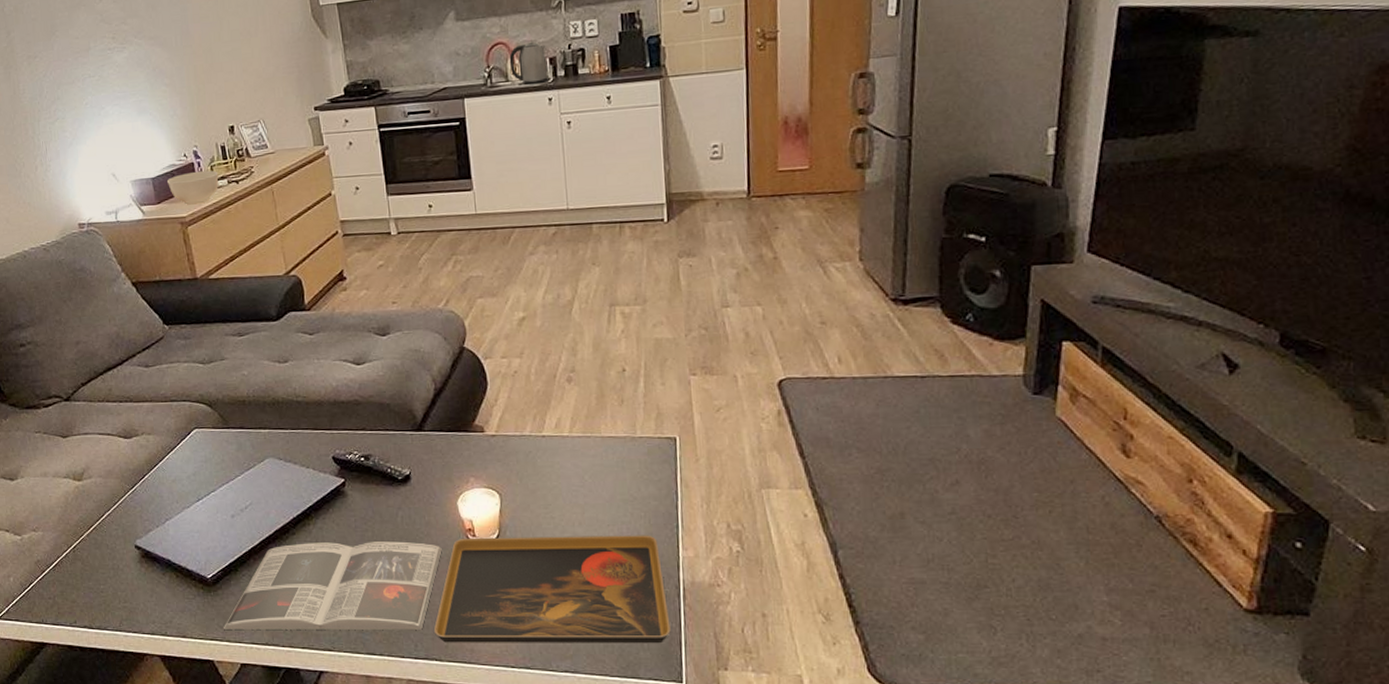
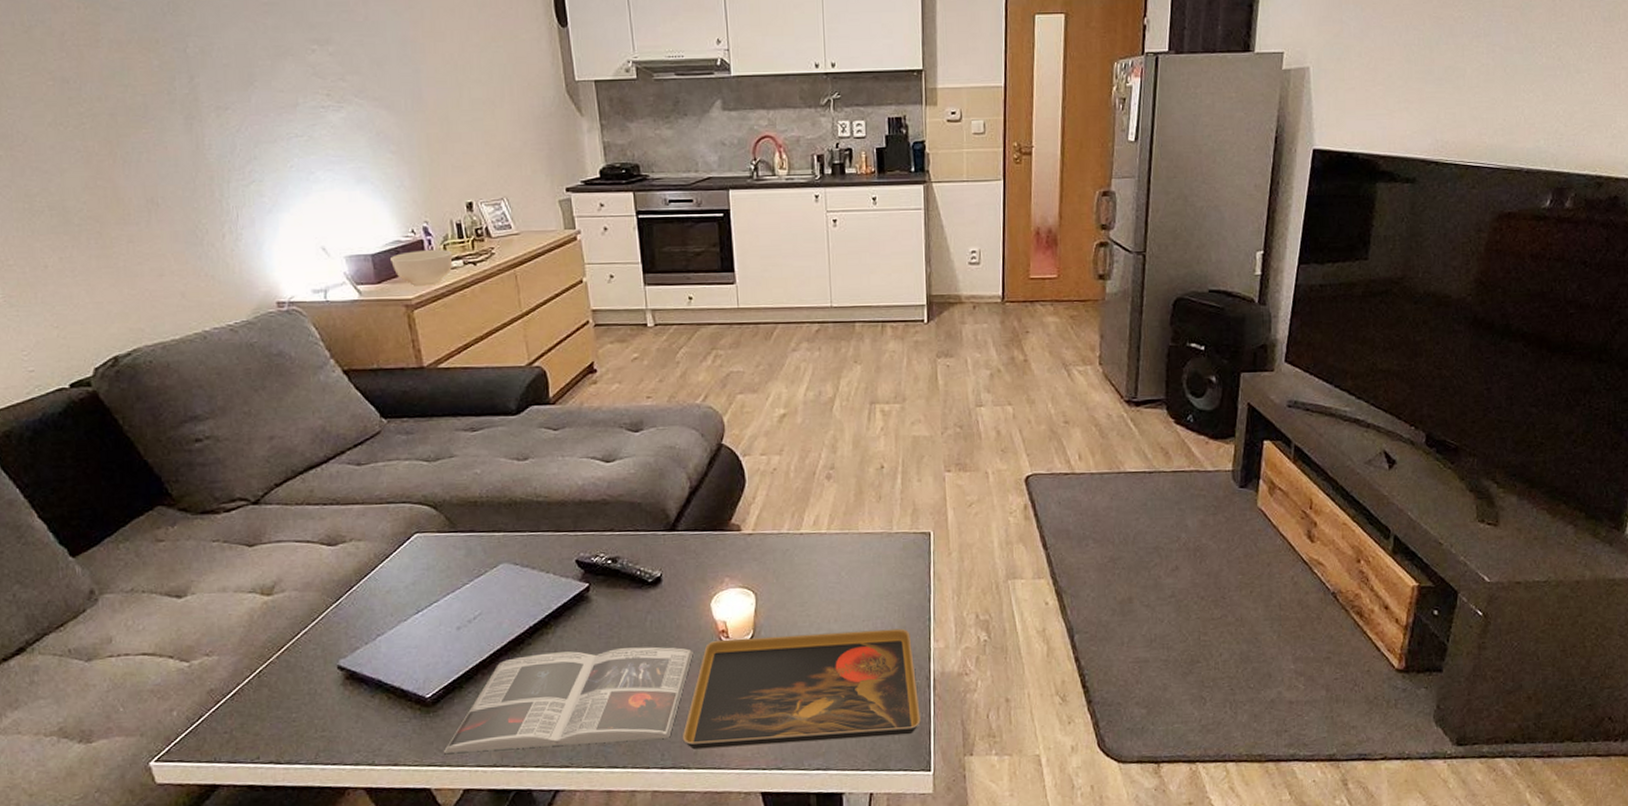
kettle: present [509,41,549,86] -> none [776,137,816,181]

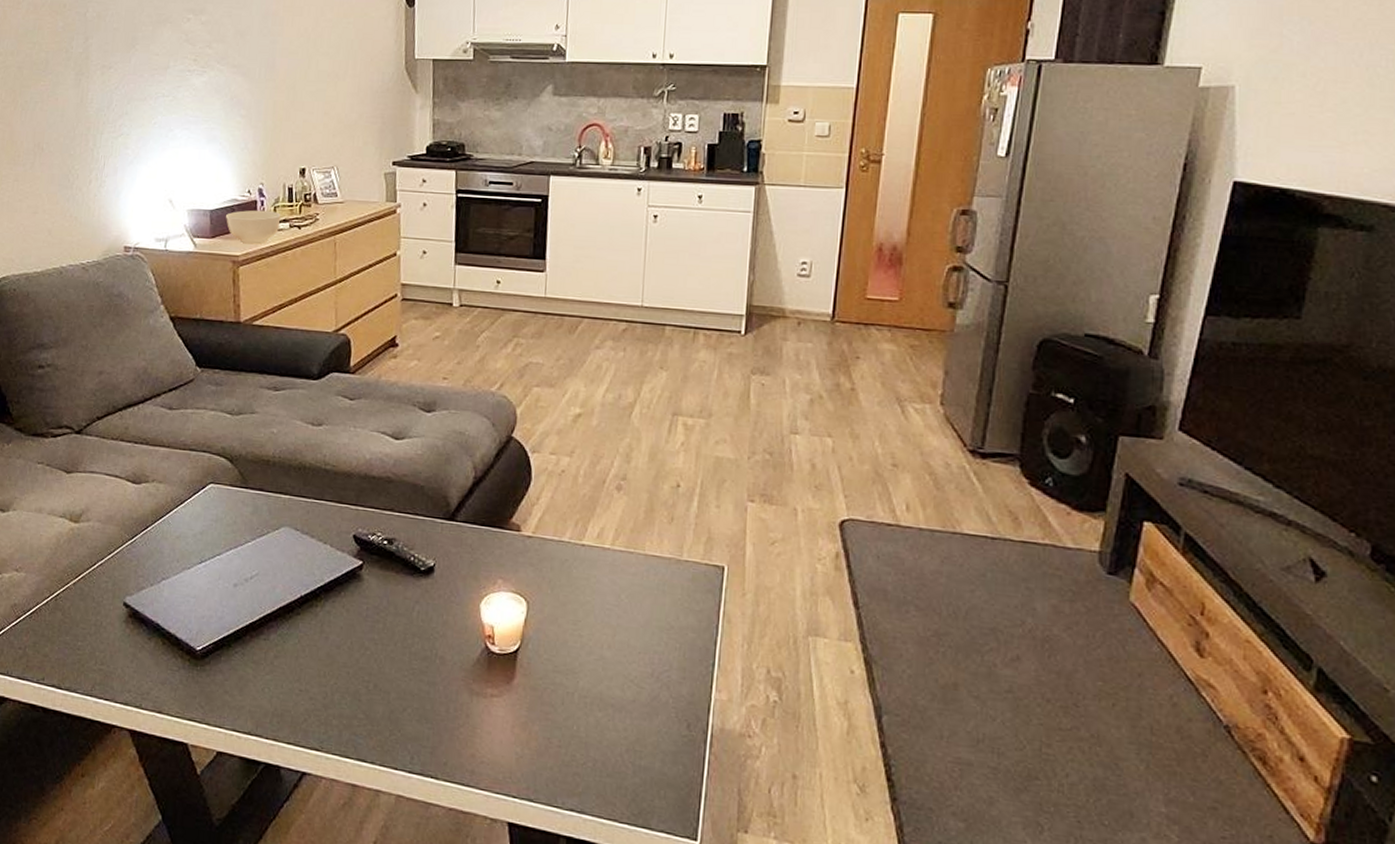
magazine: present [443,646,693,753] -> none [203,625,456,741]
decorative tray: present [682,628,921,750] -> none [433,644,692,793]

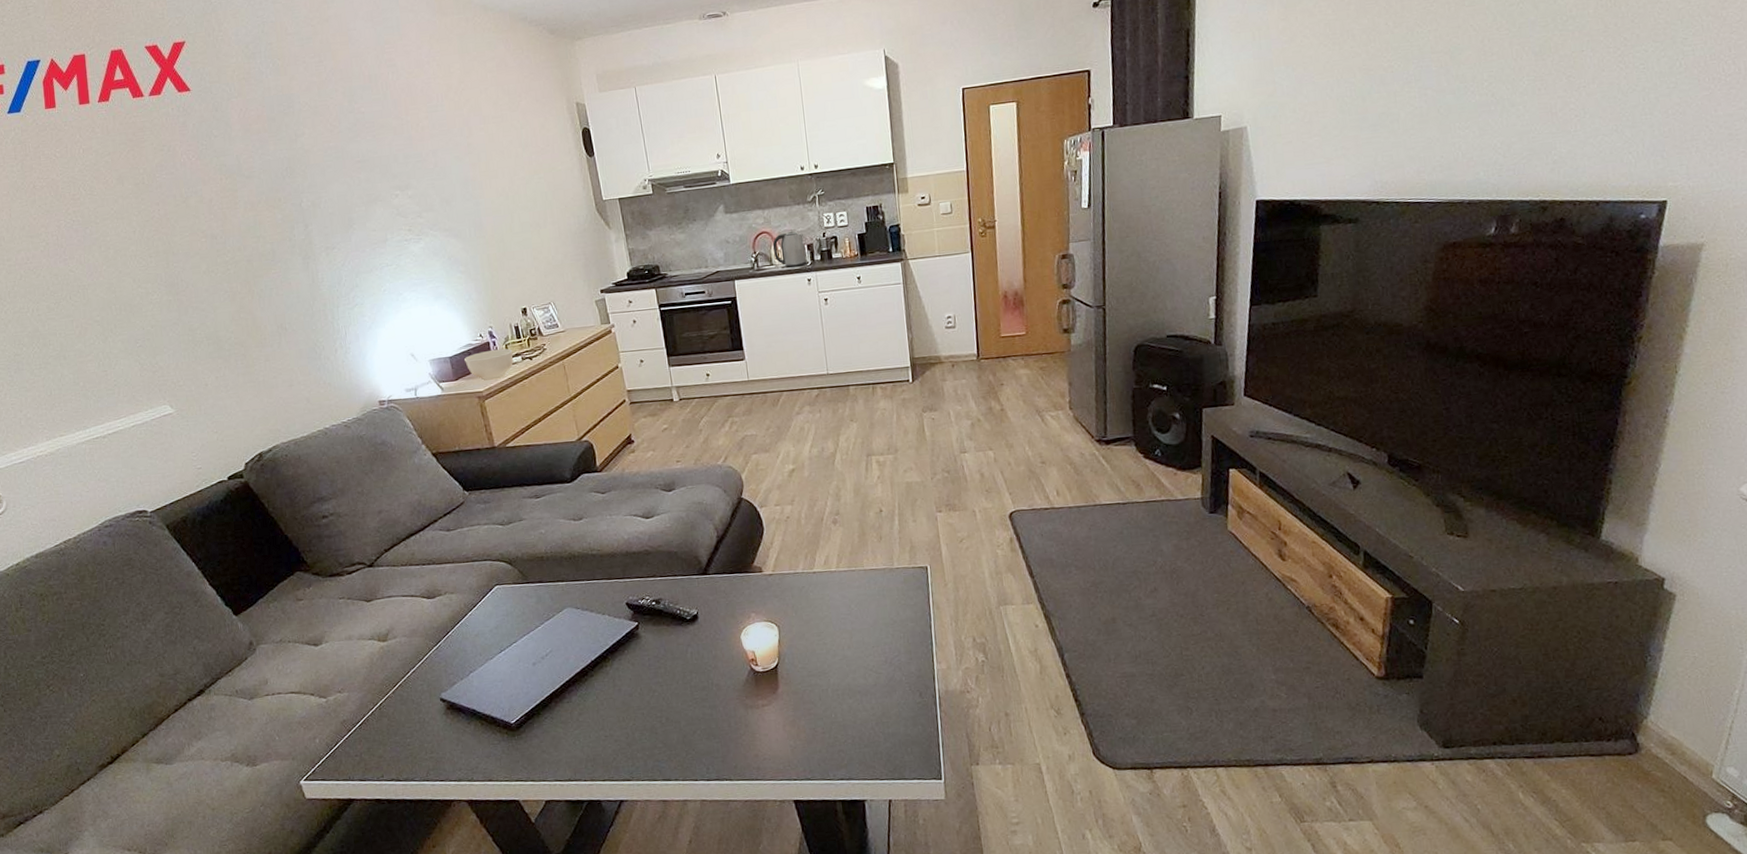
kettle: none [602,127,641,173] -> present [772,230,807,269]

